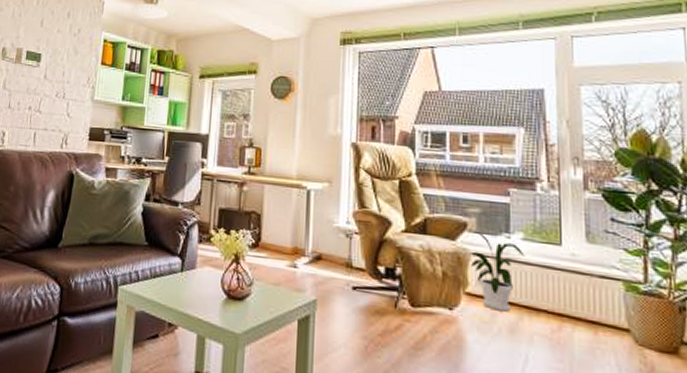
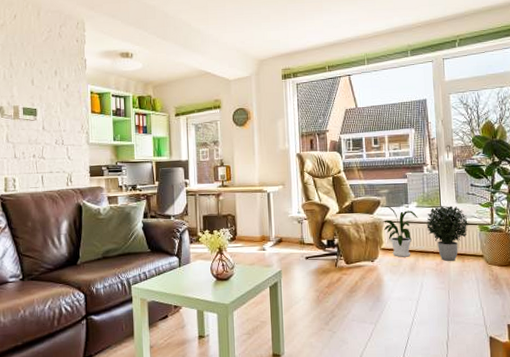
potted plant: none [537,242,607,331] -> present [426,205,469,262]

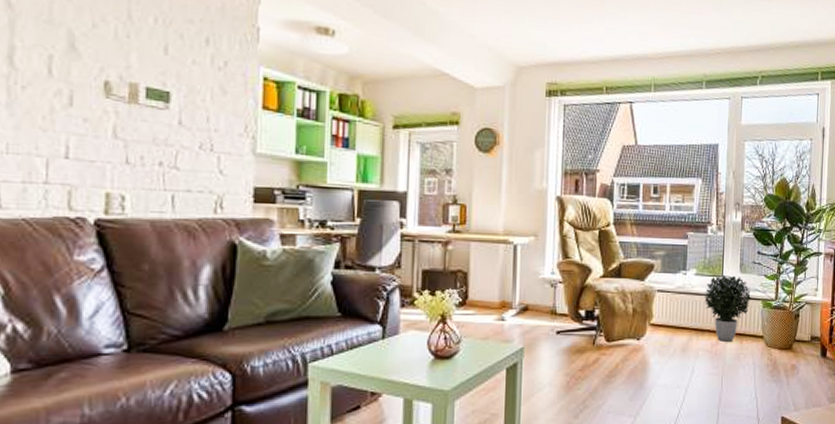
house plant: present [381,205,418,257] -> none [654,270,696,335]

